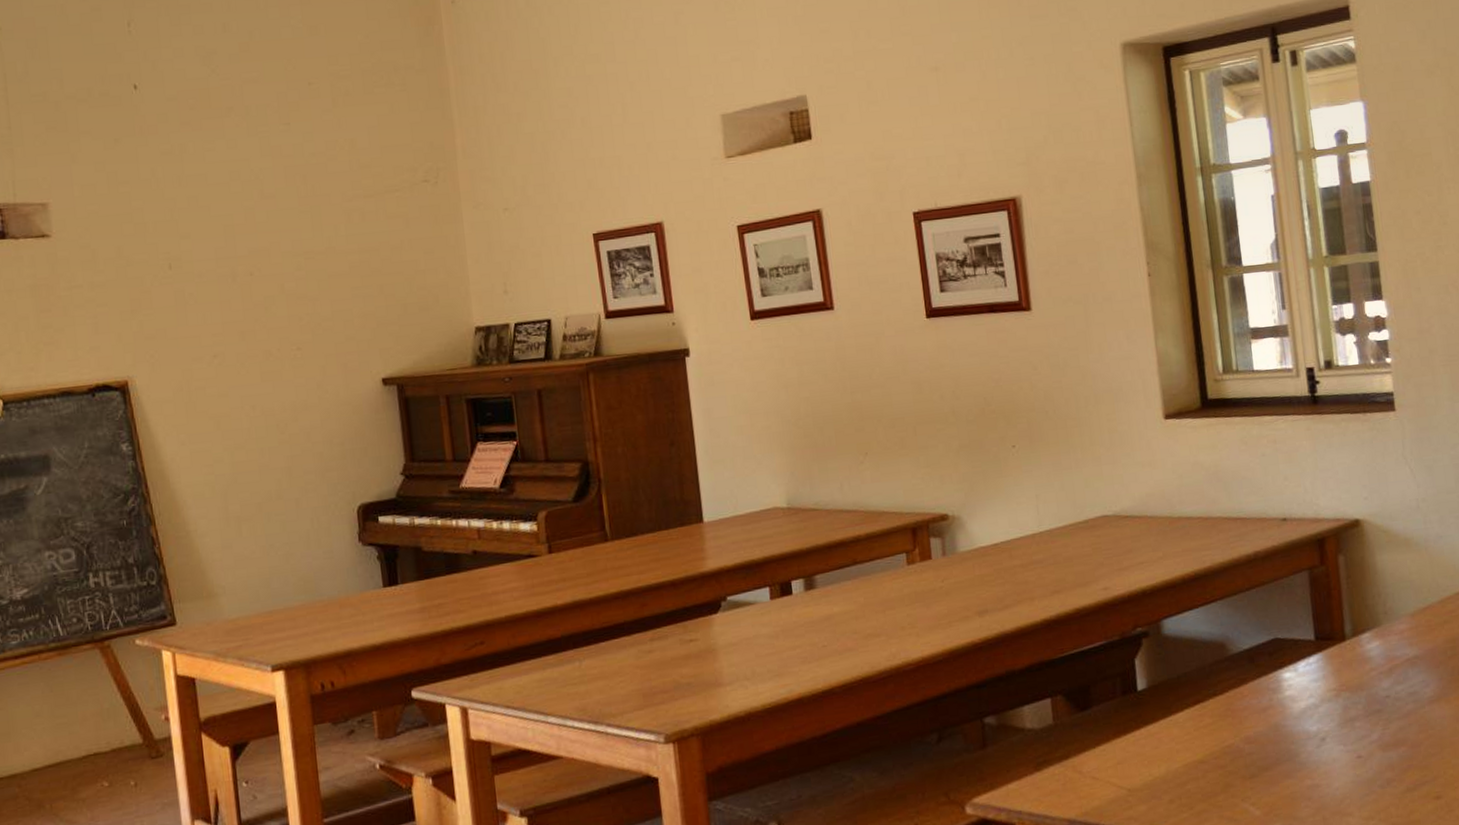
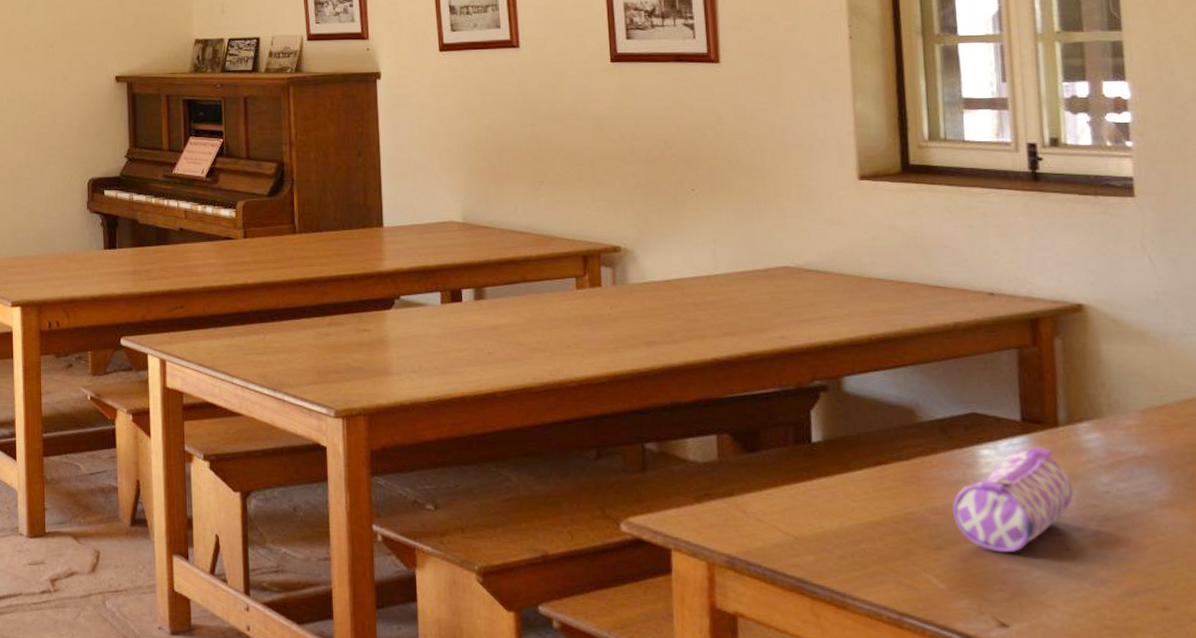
pencil case: none [1262,661,1361,771] -> present [952,445,1073,553]

